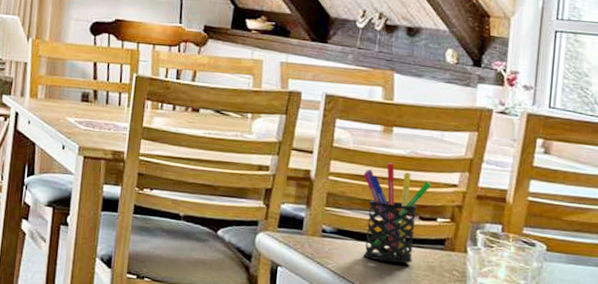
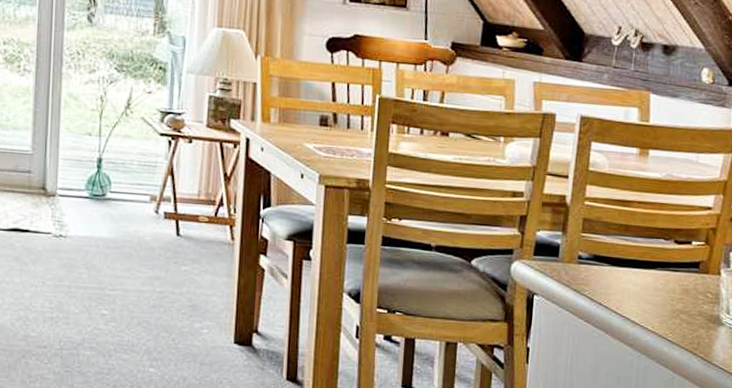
pen holder: present [363,162,432,264] -> none [619,186,687,288]

